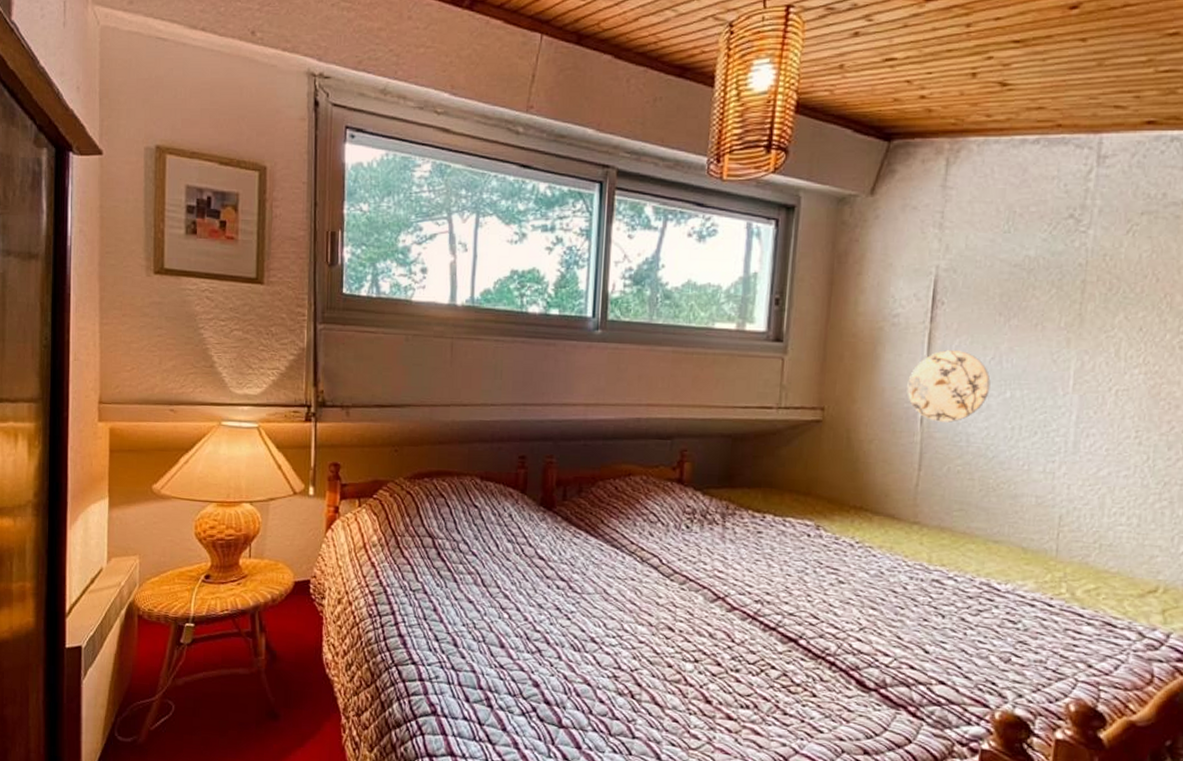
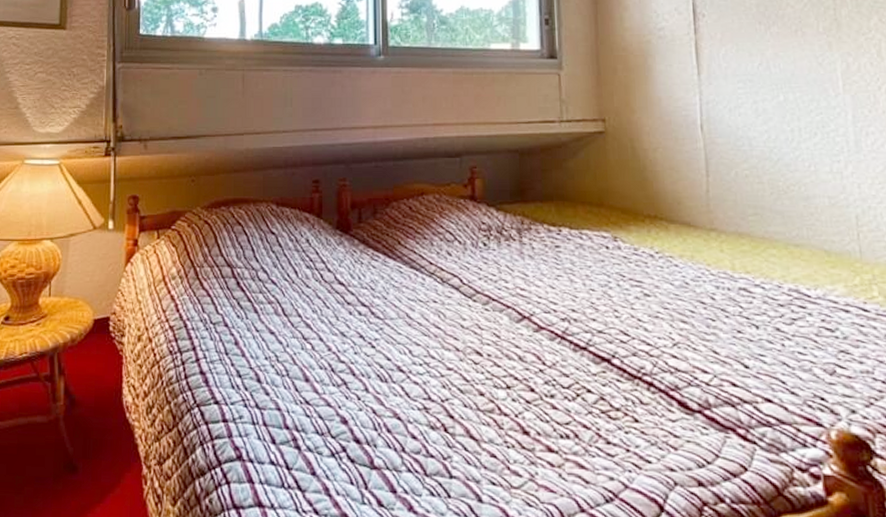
decorative plate: present [907,350,991,422] -> none [682,59,763,127]

